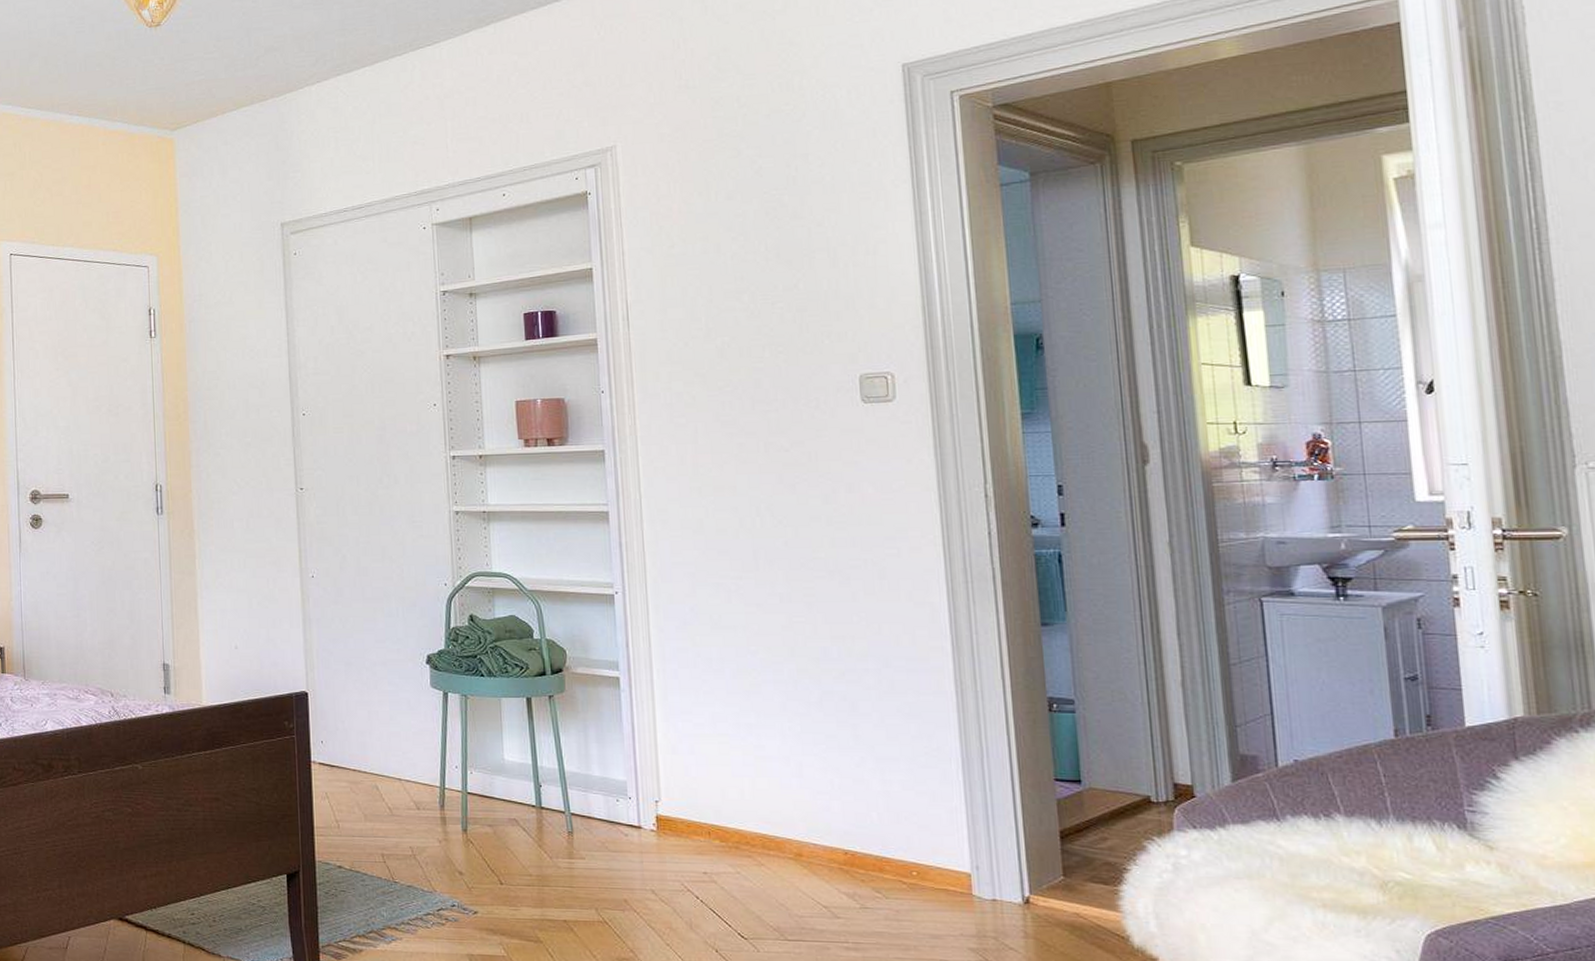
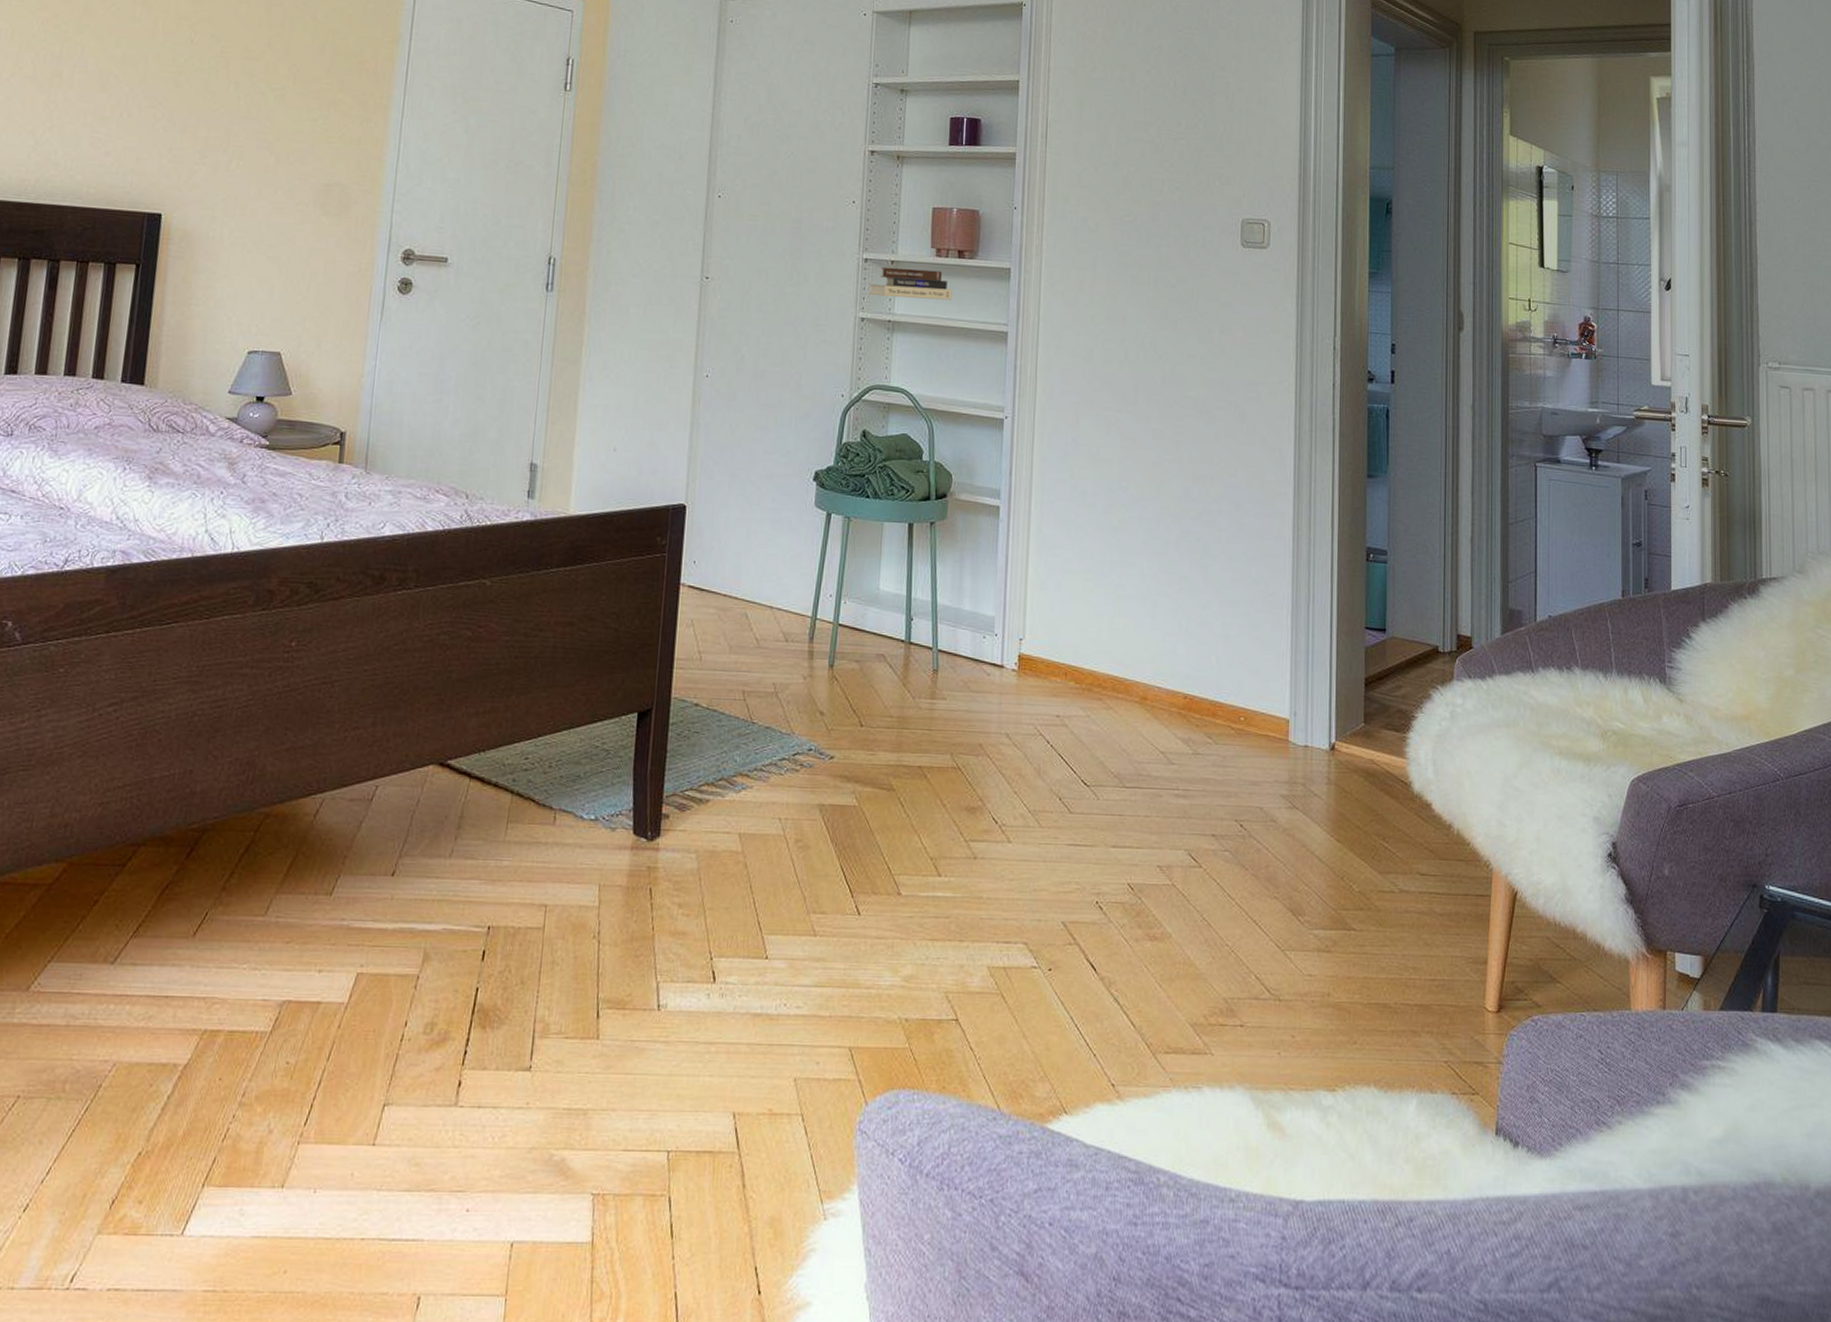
books: none [459,460,546,490] -> present [868,266,952,300]

